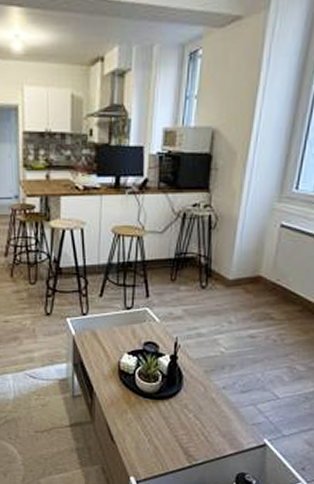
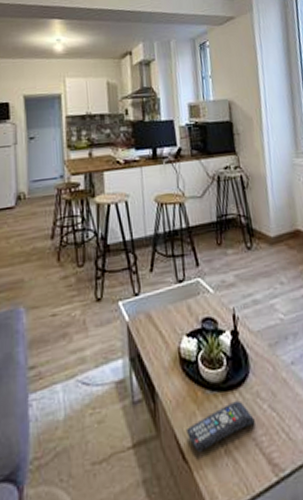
remote control: none [116,408,179,437] -> present [185,400,255,452]

